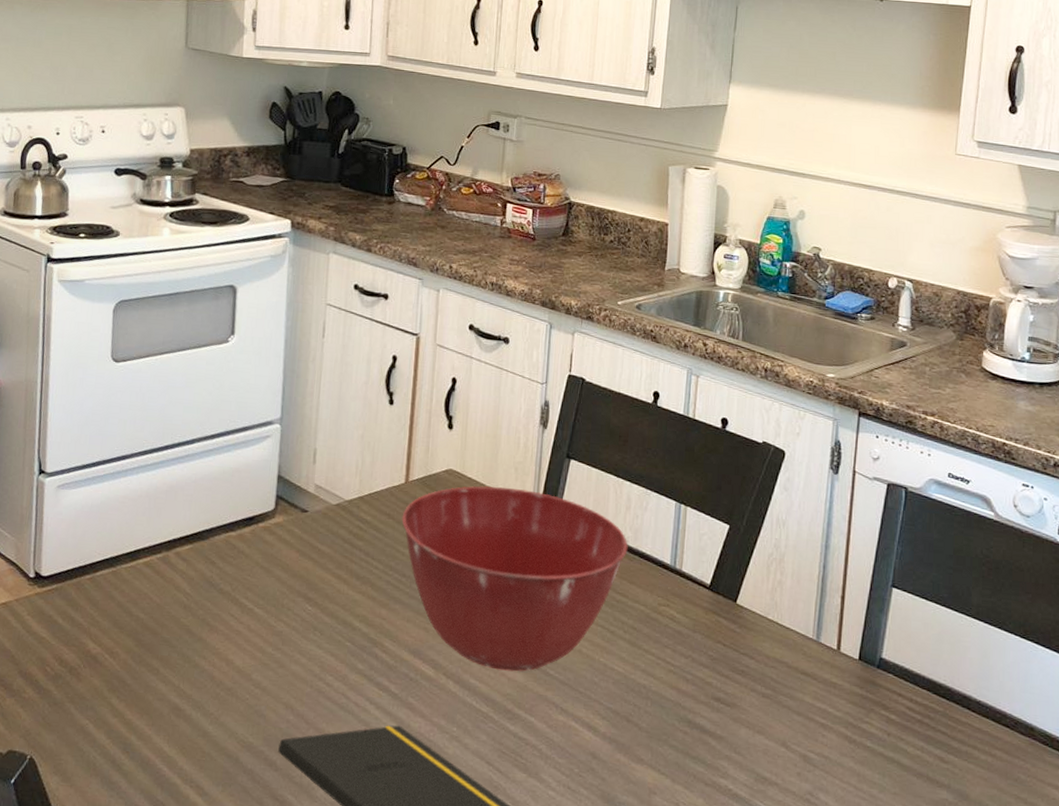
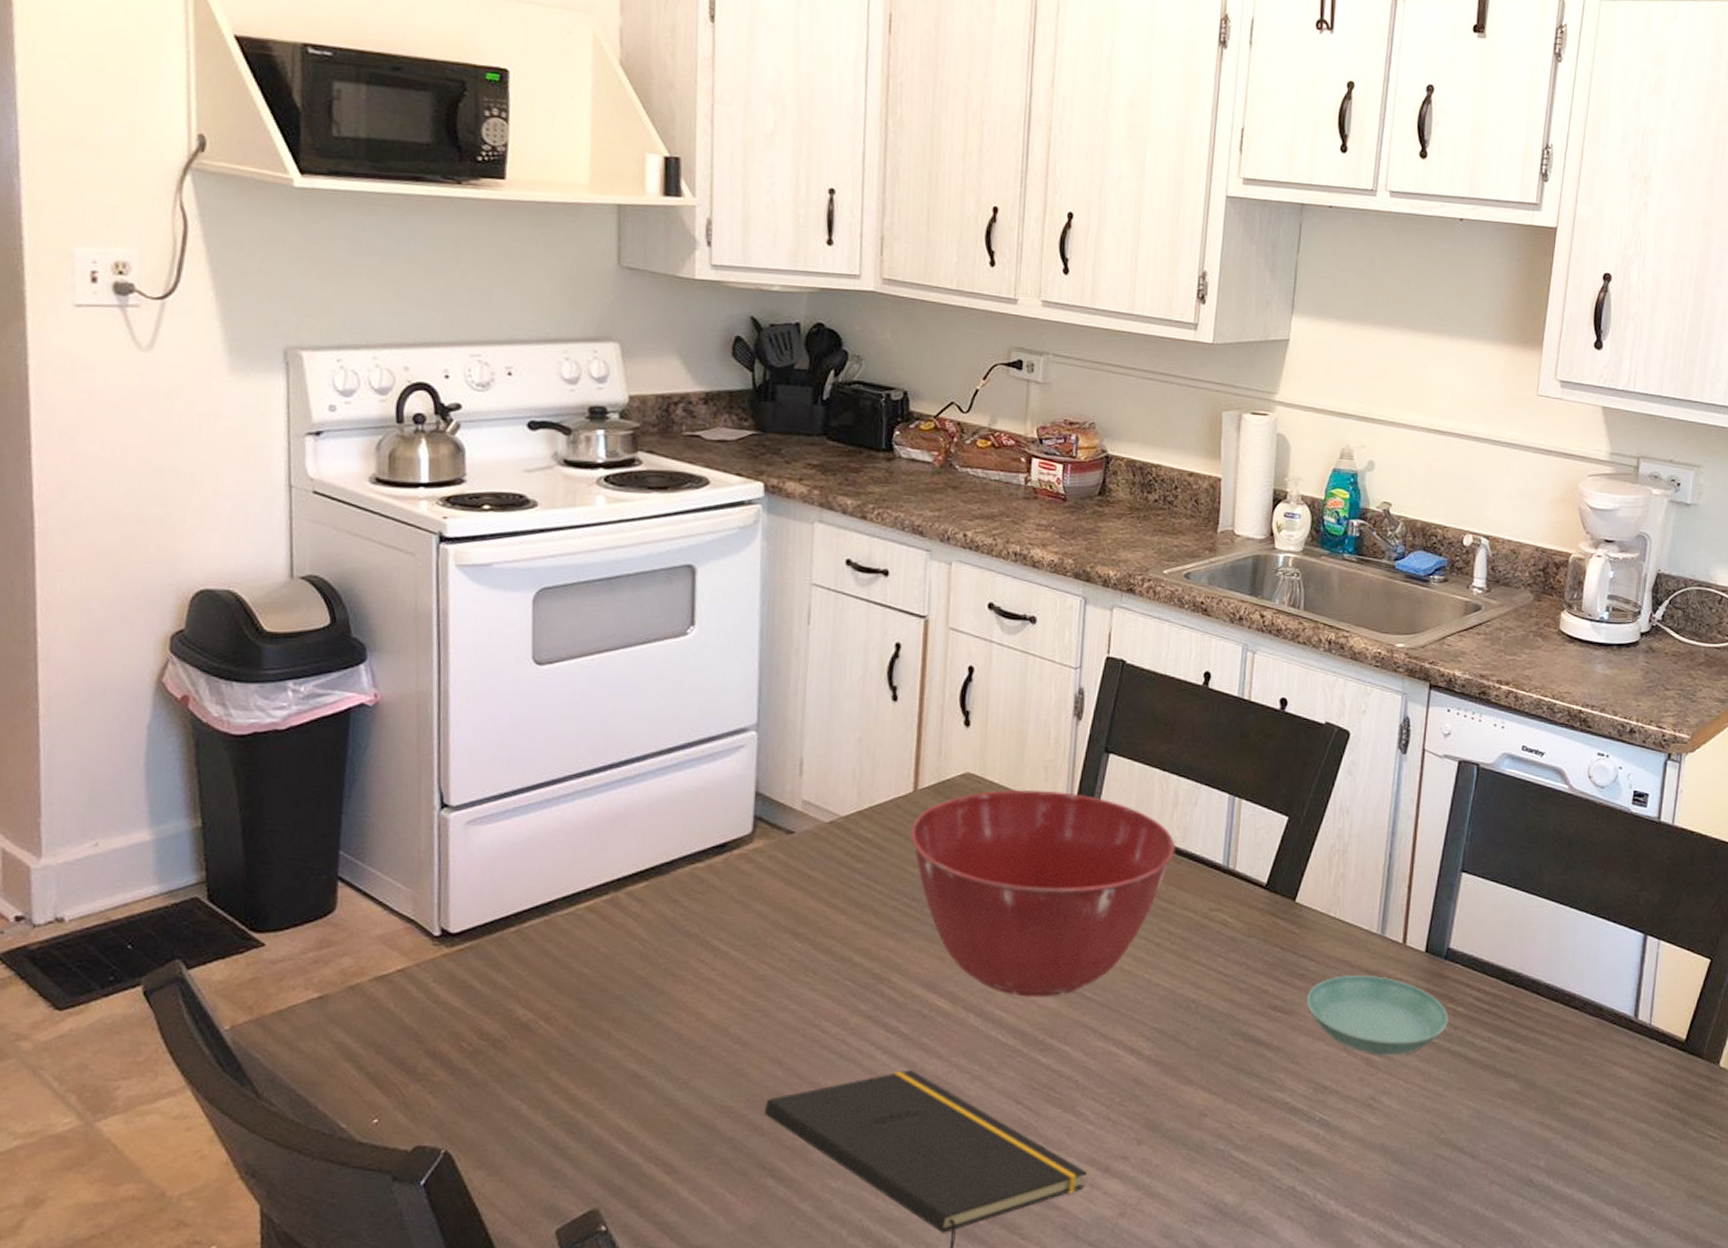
saucer: none [747,675,882,756] -> present [1306,975,1449,1056]

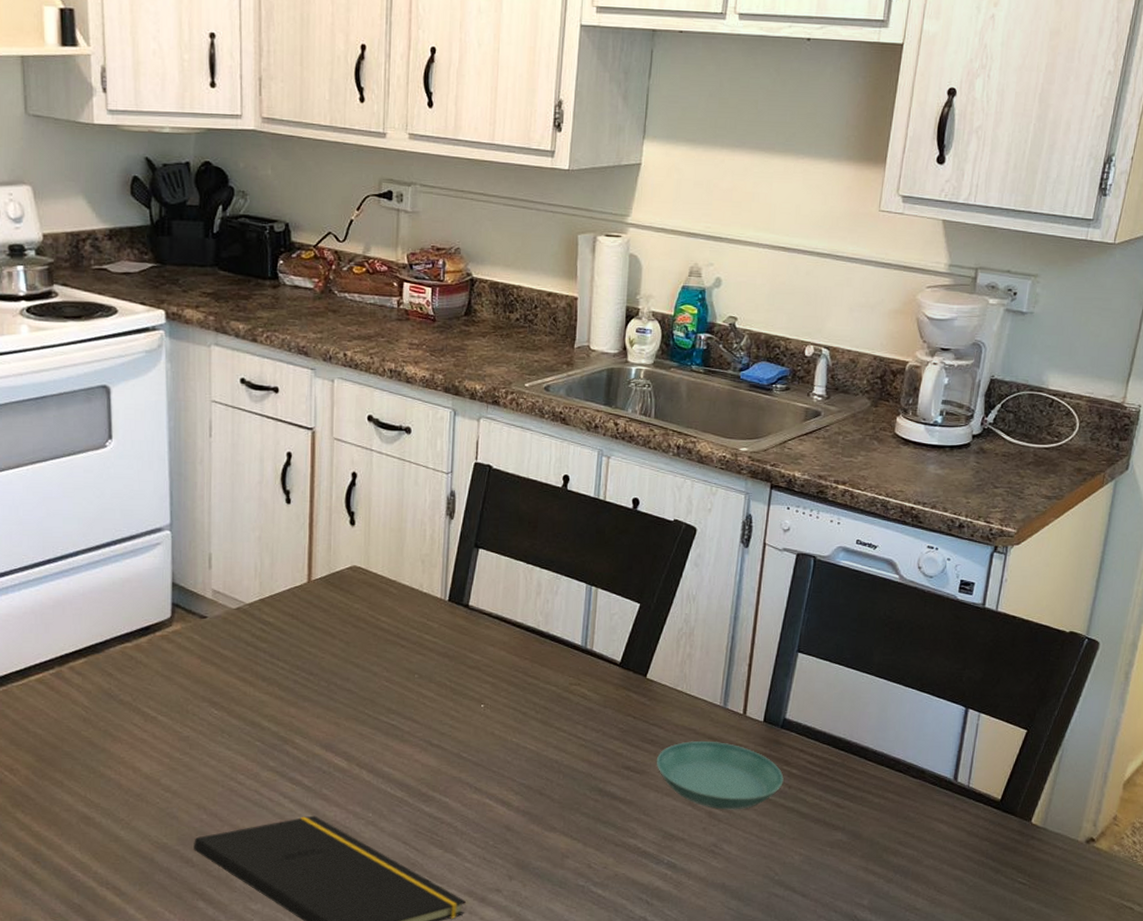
mixing bowl: present [910,789,1176,997] -> none [306,580,539,757]

